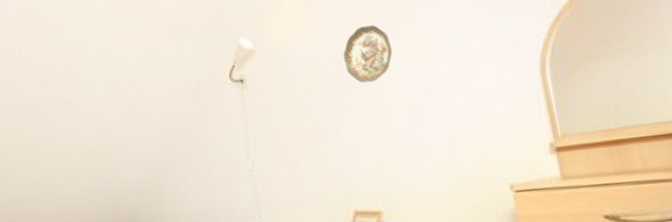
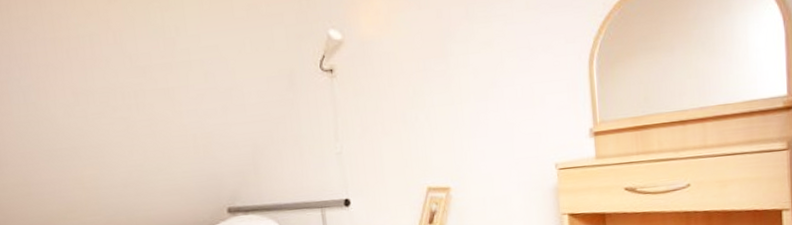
decorative plate: present [343,25,393,83] -> none [423,19,467,74]

